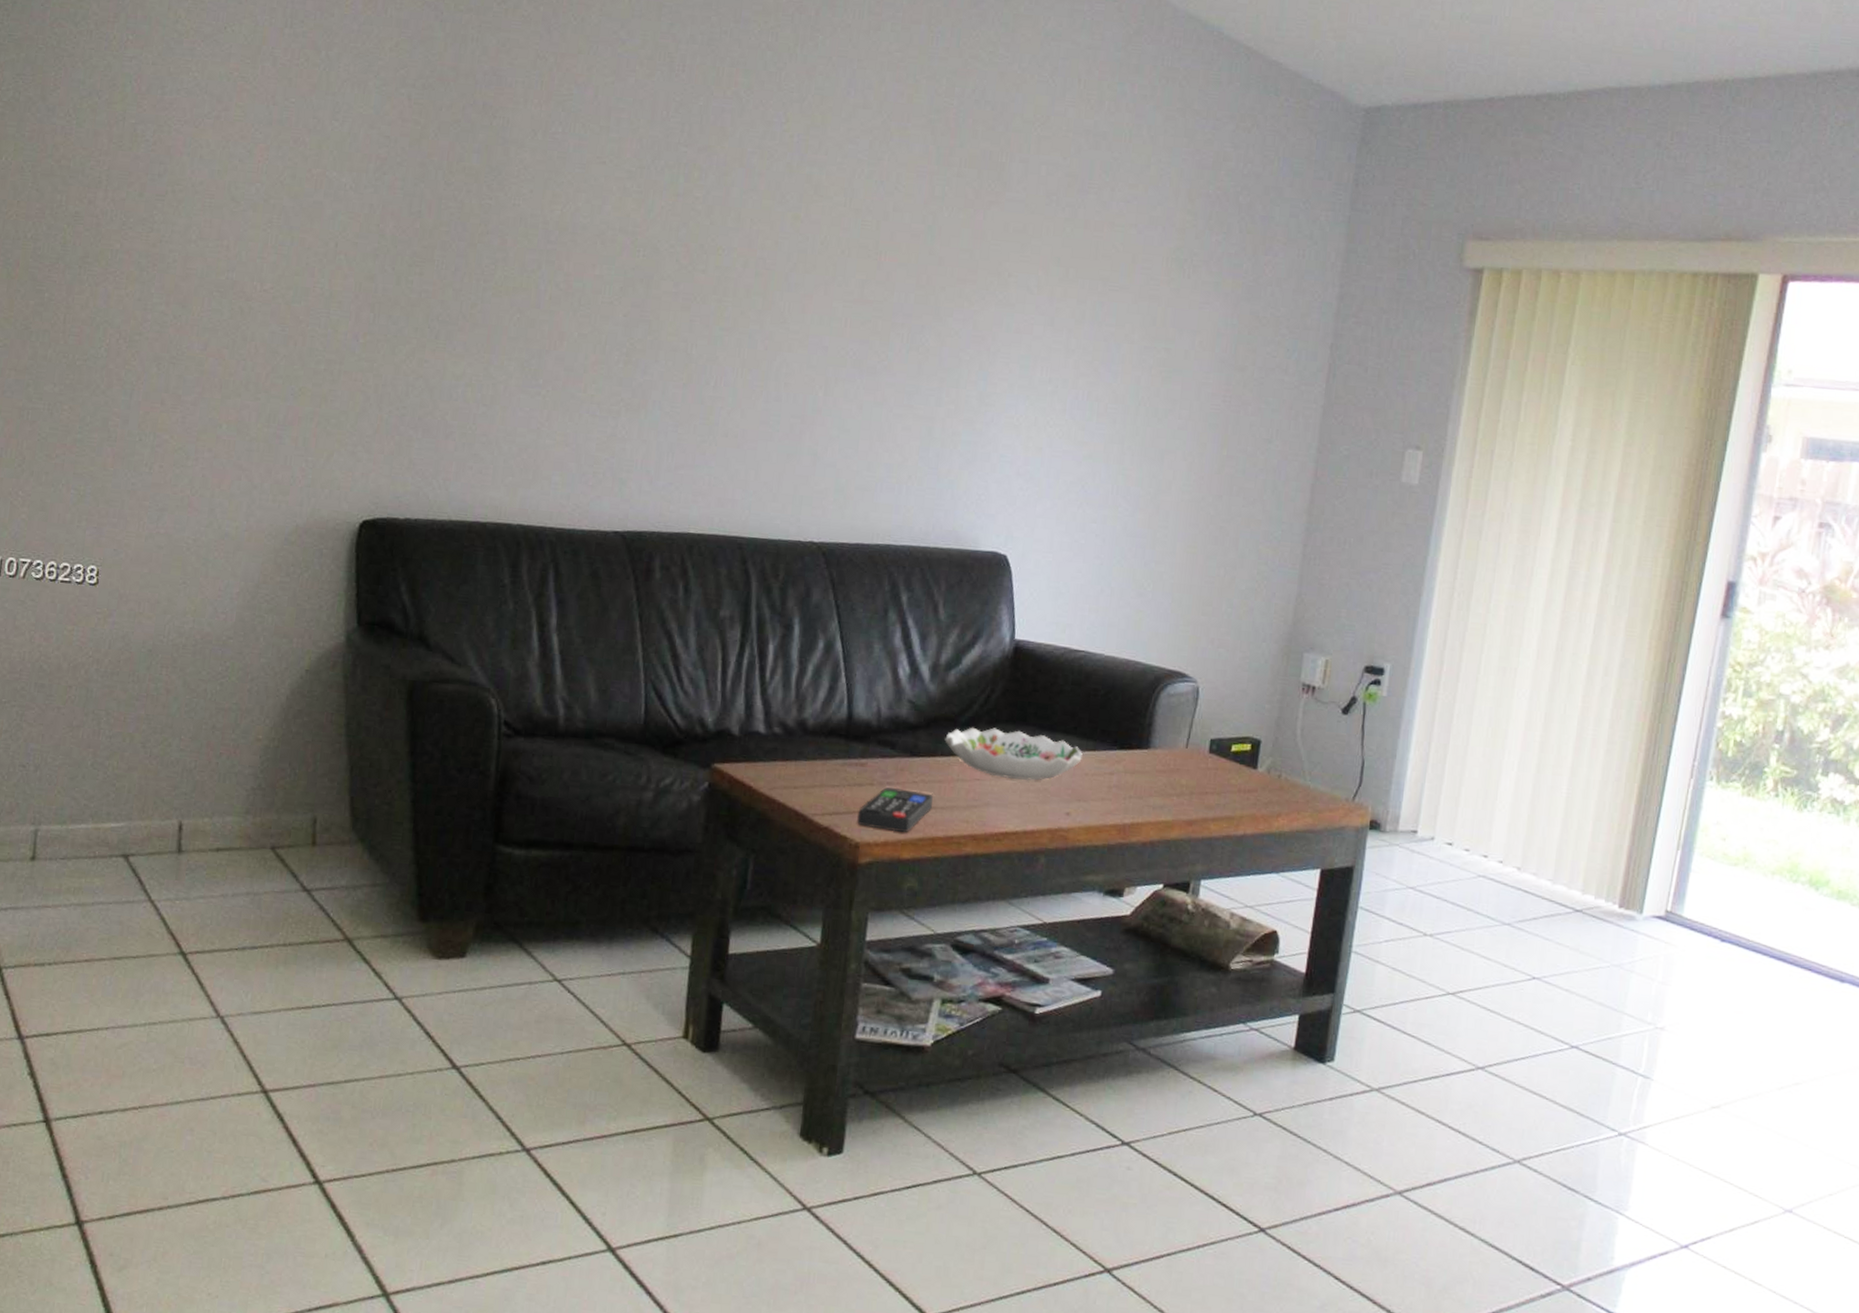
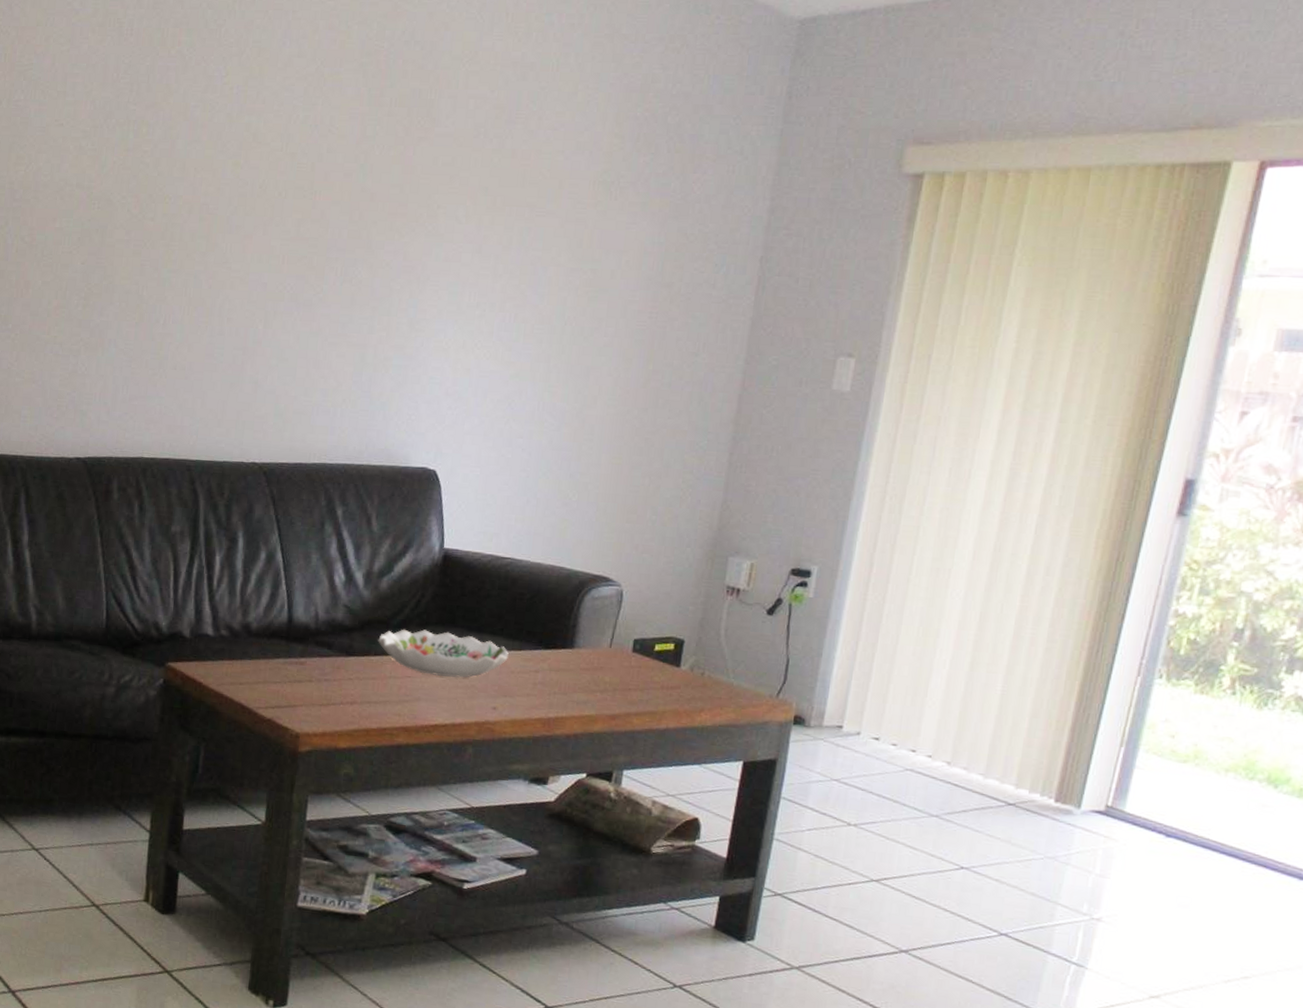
remote control: present [857,787,933,832] -> none [297,684,367,724]

